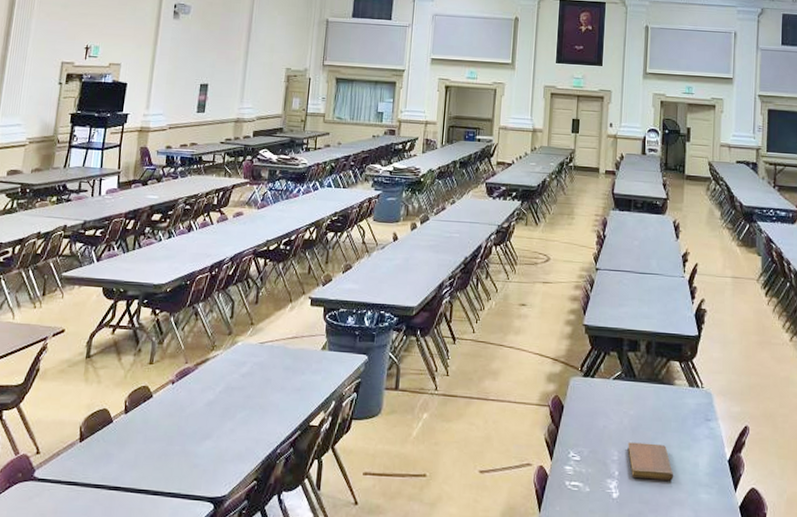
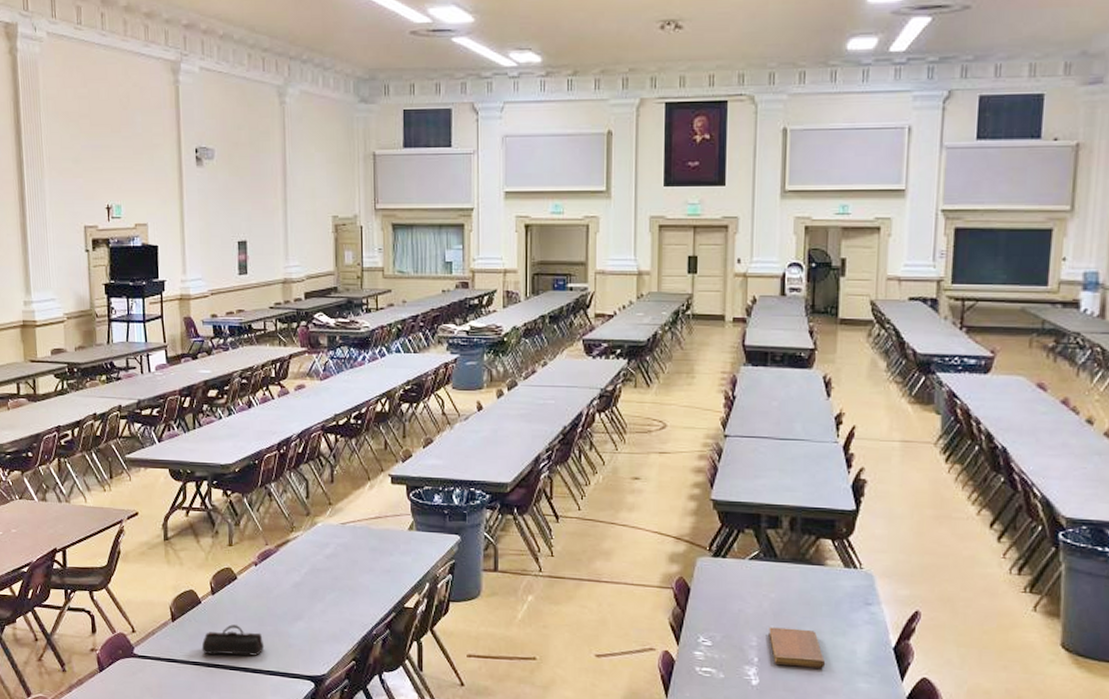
pencil case: none [105,444,170,477] -> present [201,624,265,656]

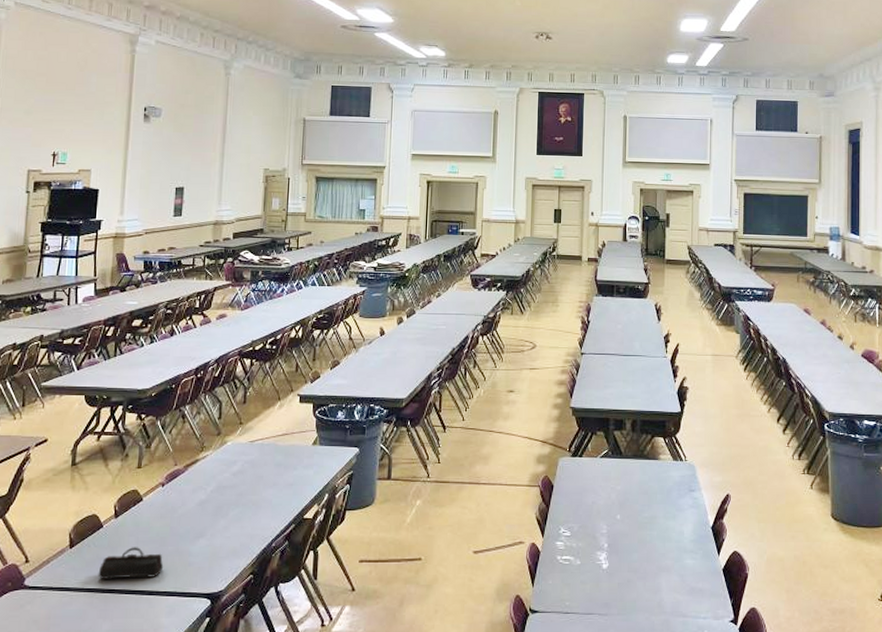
notebook: present [768,627,826,669] -> none [616,515,661,549]

